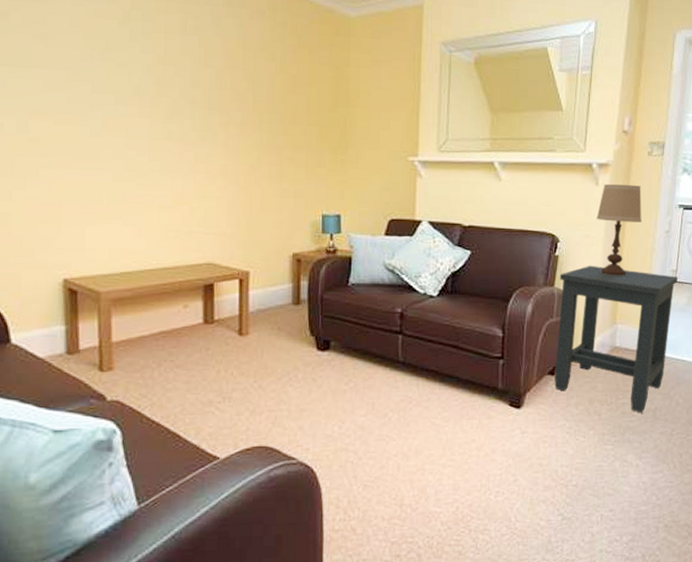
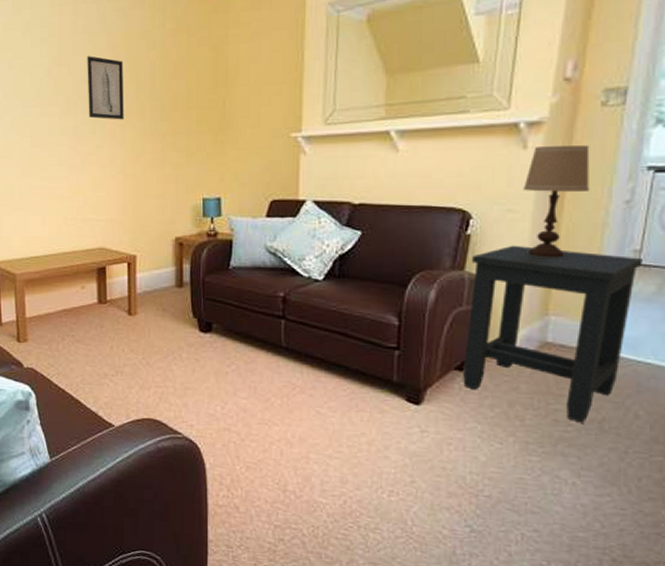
wall art: none [197,59,240,129] -> present [87,56,124,120]

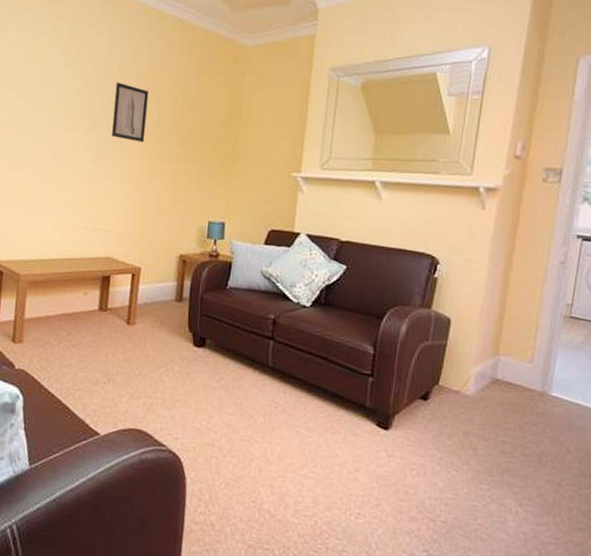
side table: present [463,245,643,423] -> none [426,290,573,455]
table lamp: present [523,145,590,258] -> none [481,209,534,306]

